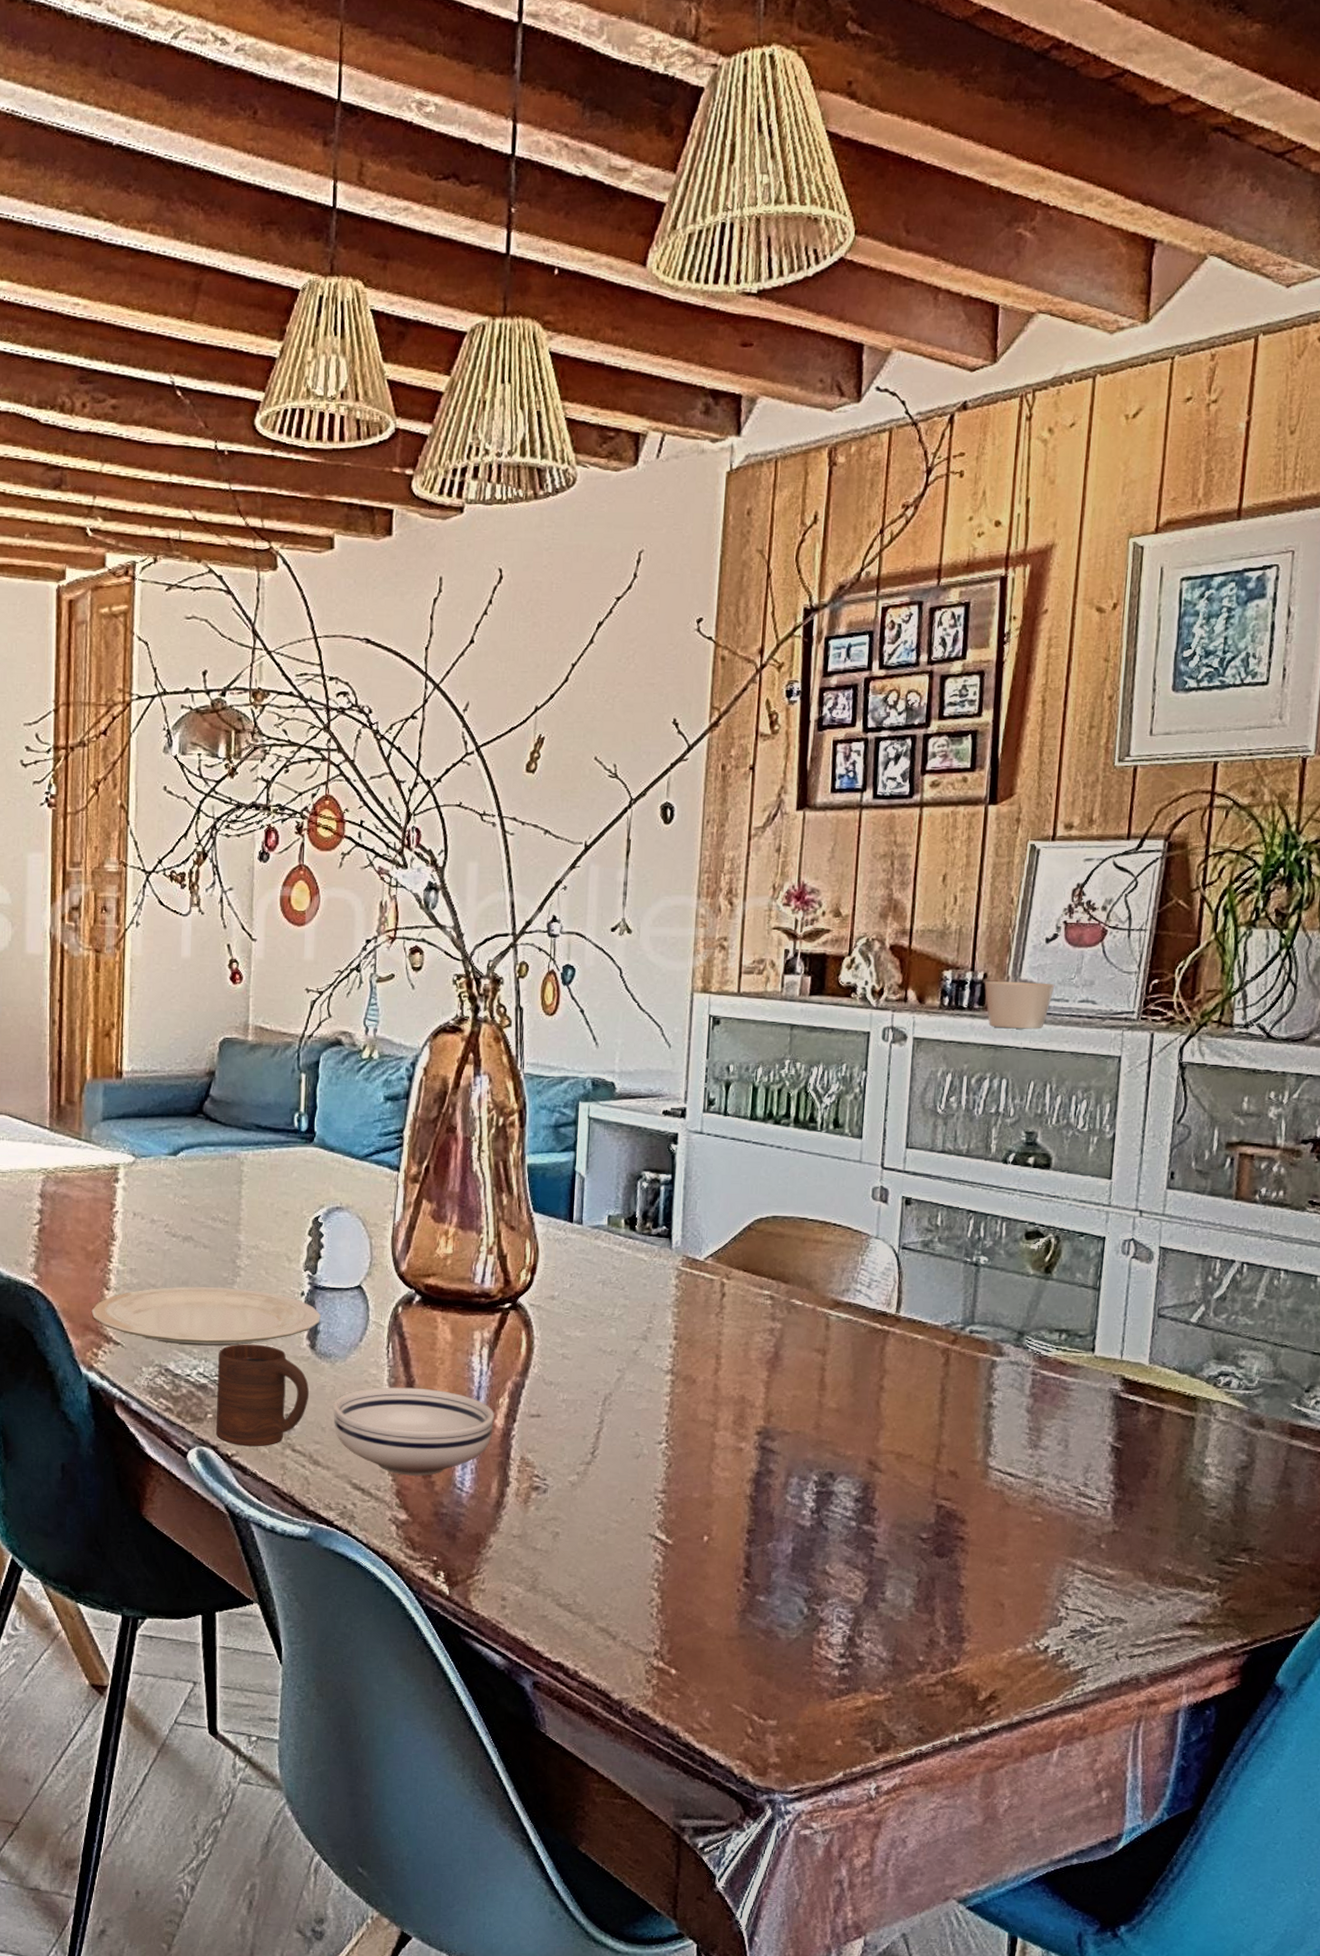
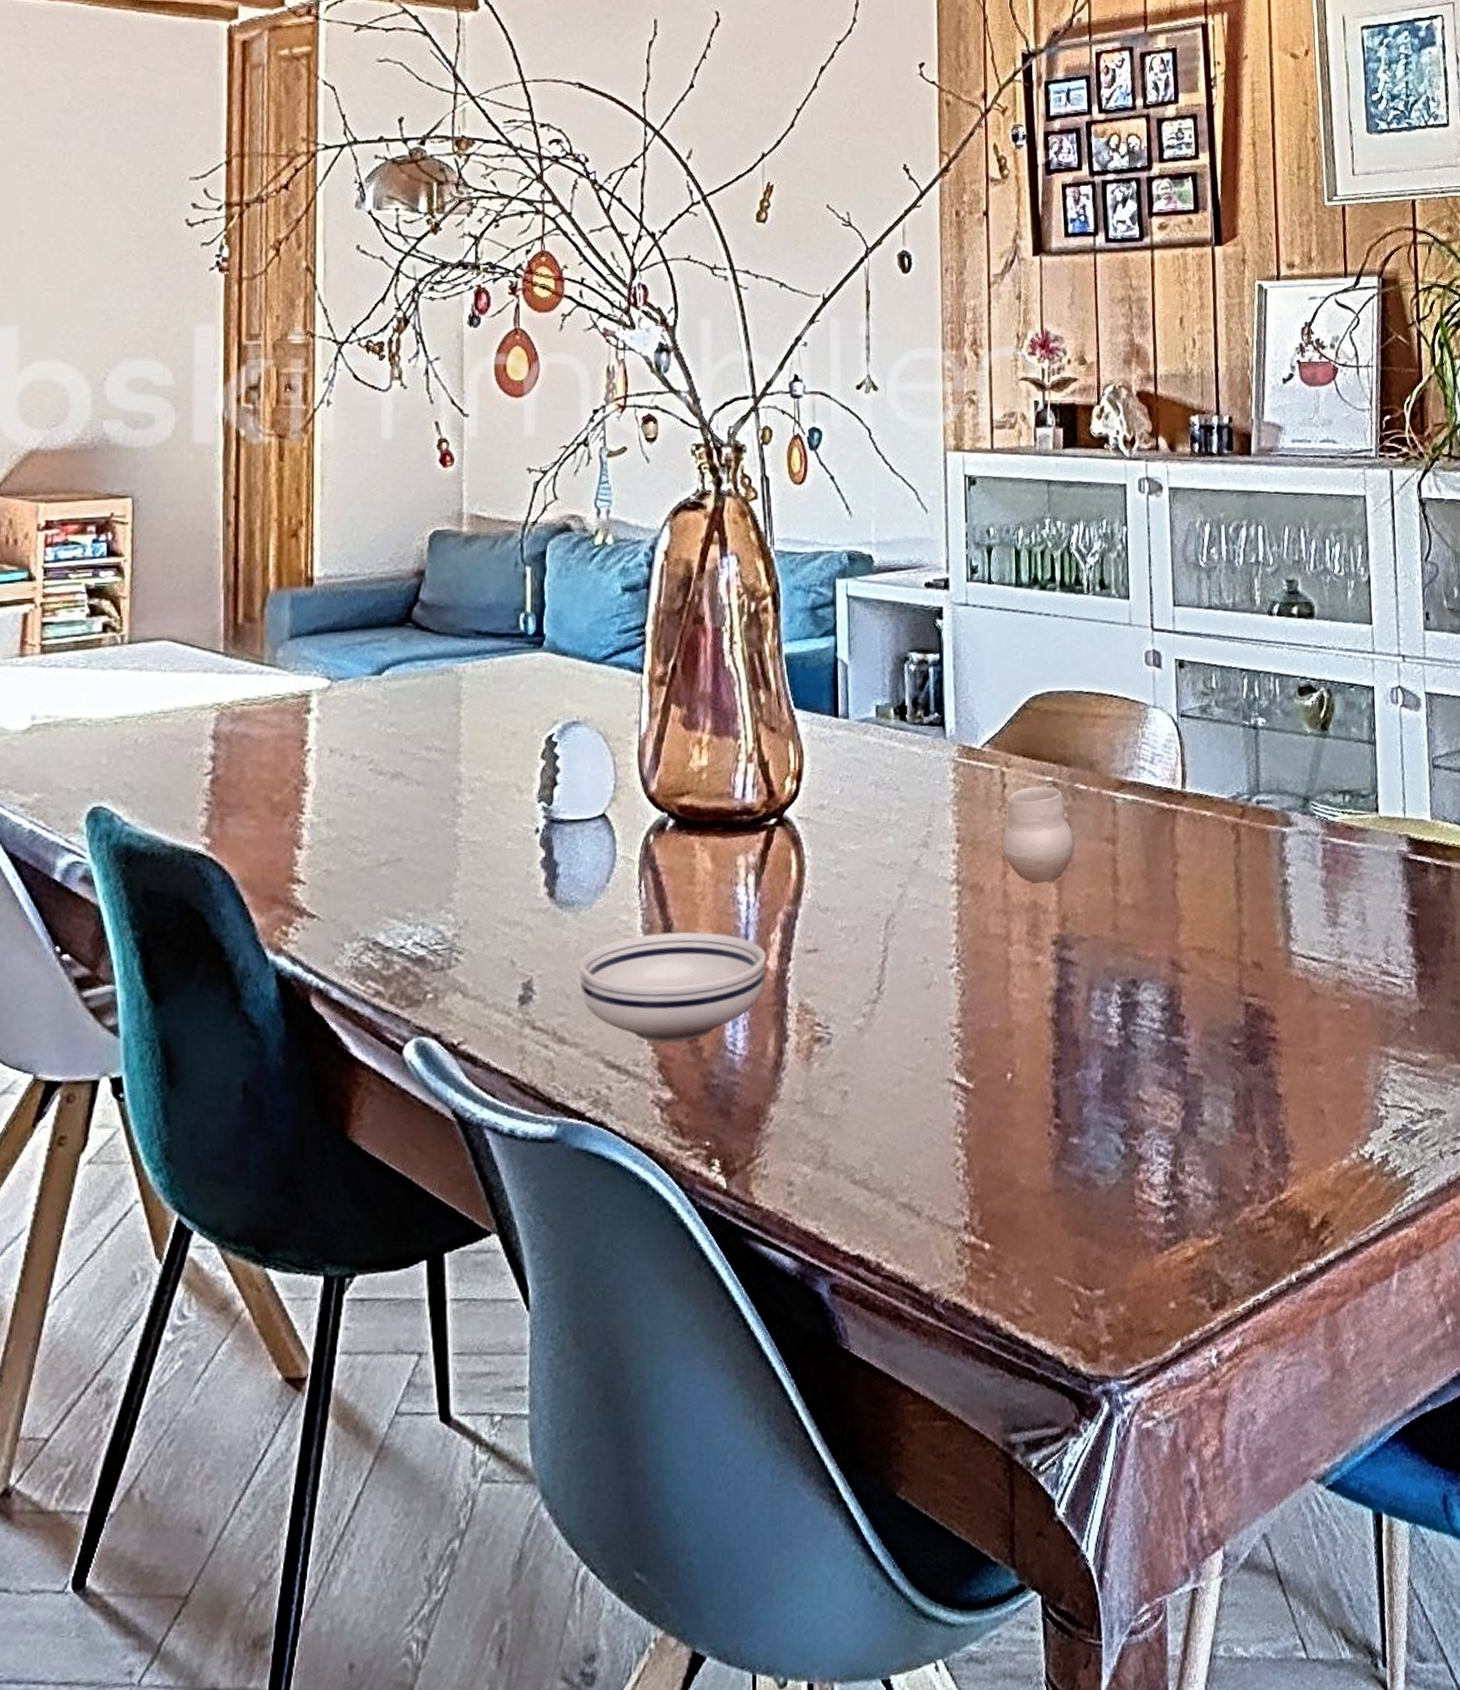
plate: present [91,1286,321,1346] -> none [279,831,559,909]
cup: present [215,1344,310,1447] -> none [437,898,550,1031]
cup: none [716,1298,786,1382] -> present [1001,786,1075,883]
candle: present [984,981,1055,1029] -> none [1230,424,1297,473]

